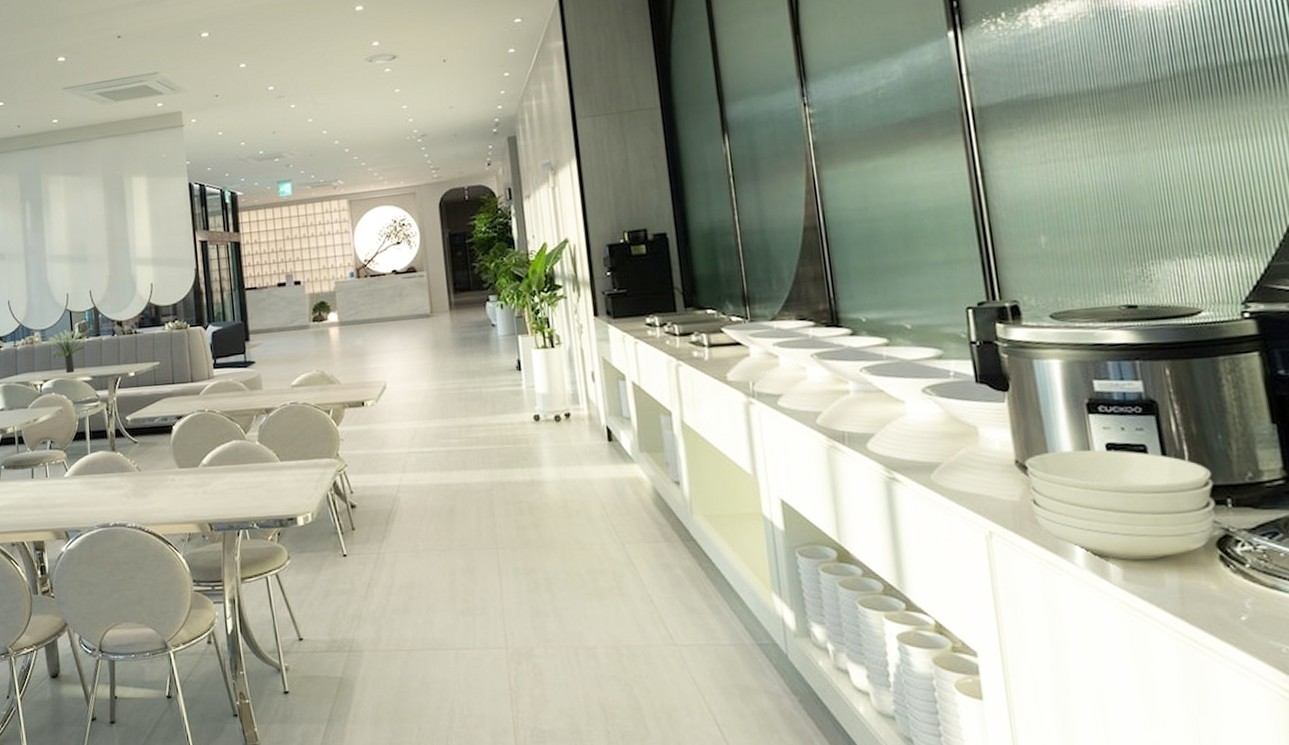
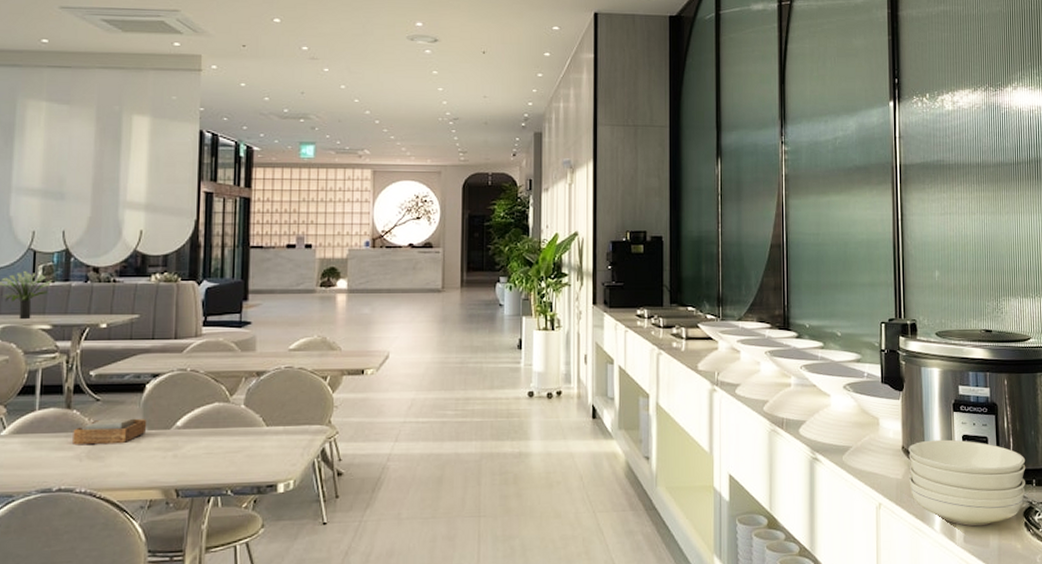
napkin holder: none [119,458,179,485] -> present [73,418,147,446]

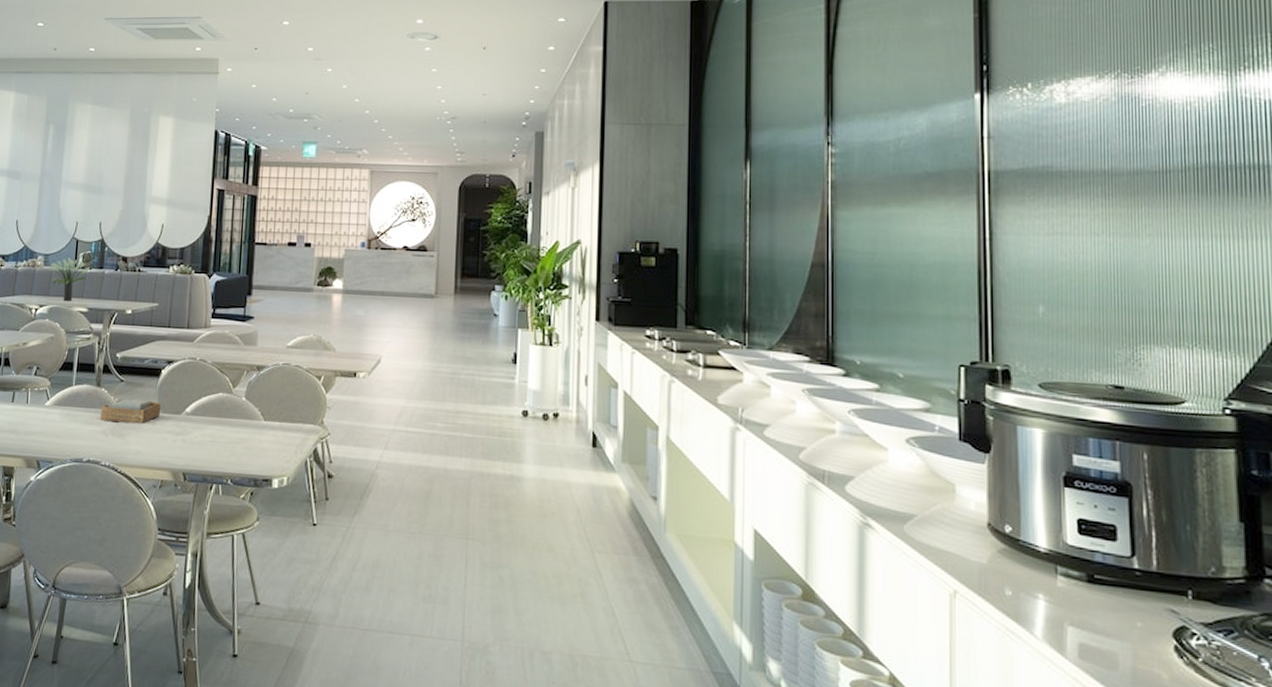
bowl: present [908,439,1026,527] -> none [996,519,1177,641]

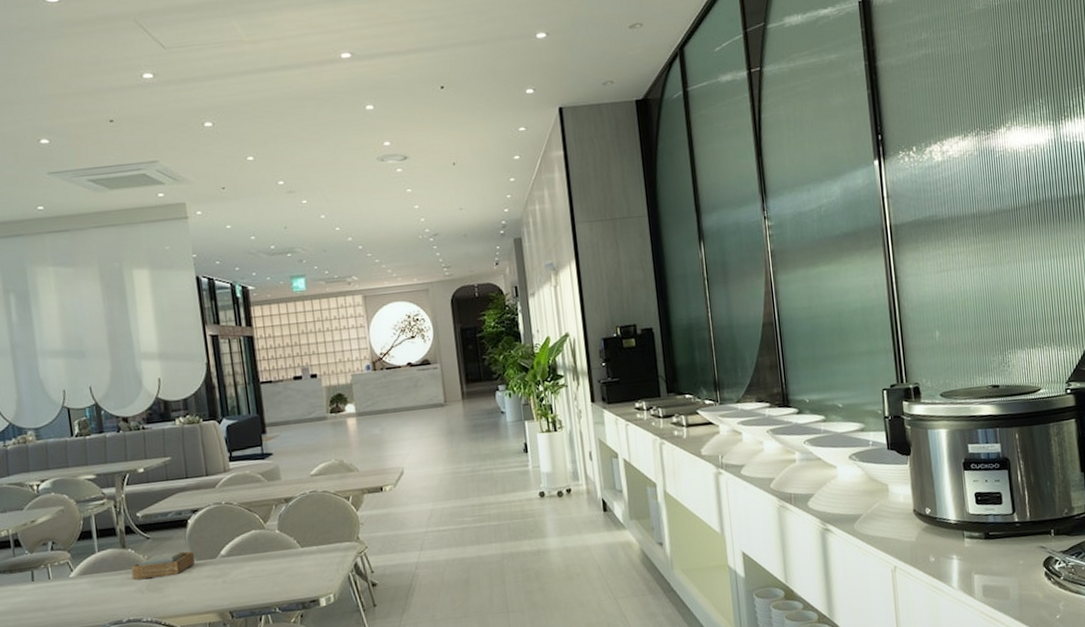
flower arrangement: present [47,258,91,302] -> none [41,428,89,473]

